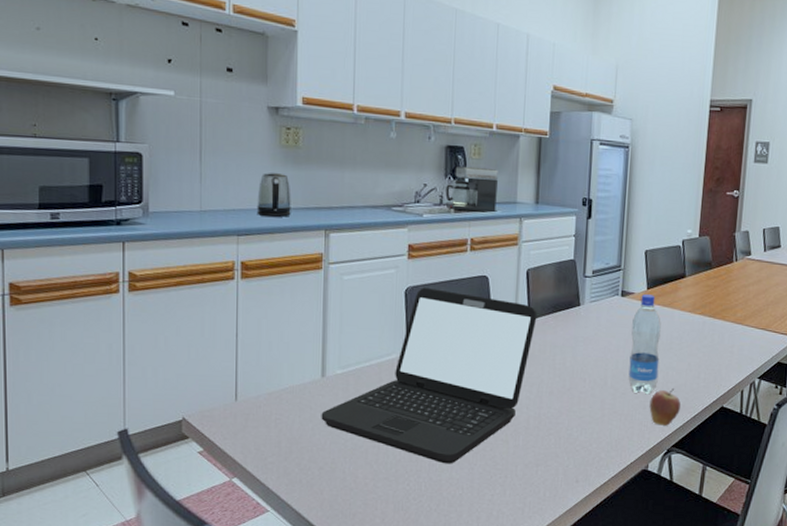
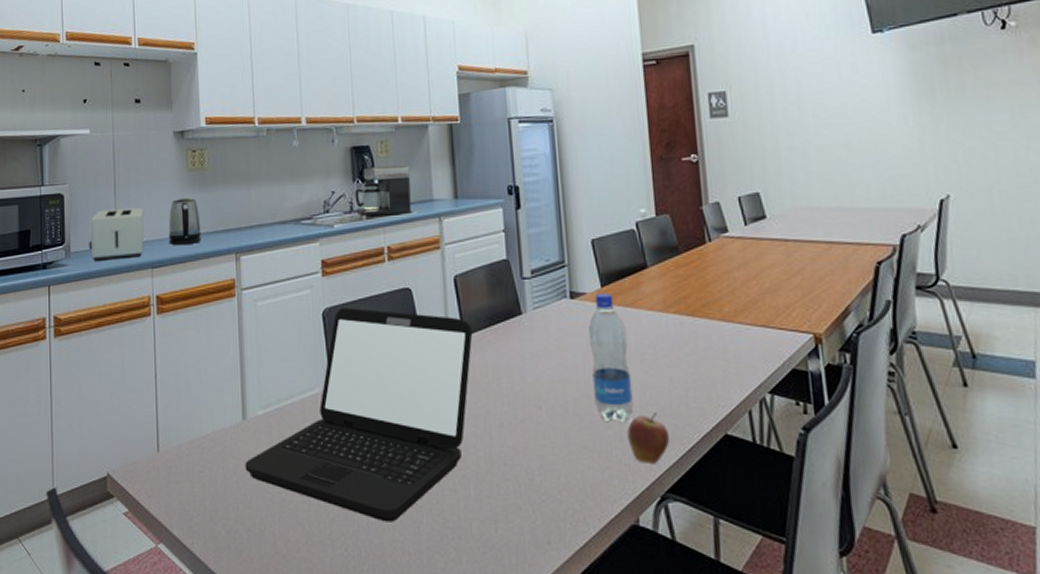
toaster: none [169,174,231,224] -> present [89,207,144,261]

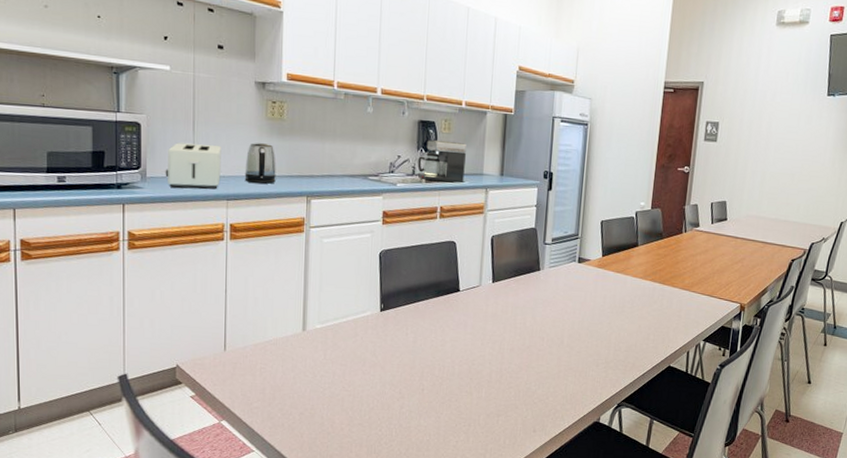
laptop: present [245,307,473,522] -> none [302,250,501,413]
bottle: present [588,293,634,423] -> none [583,261,615,354]
fruit: present [627,413,670,464] -> none [602,348,632,382]

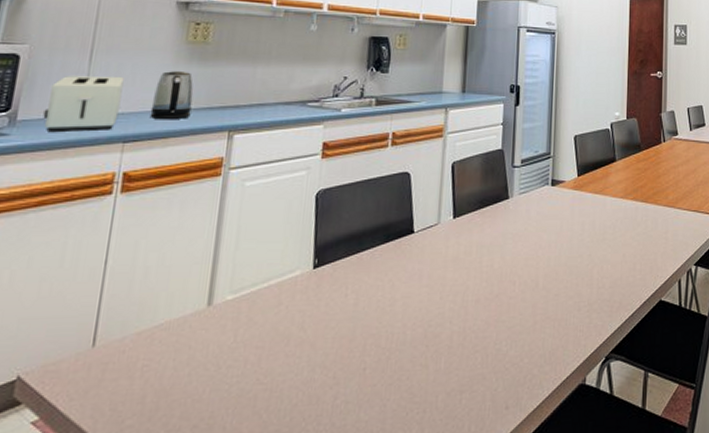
coffee maker: present [417,139,466,183] -> none [366,56,424,105]

